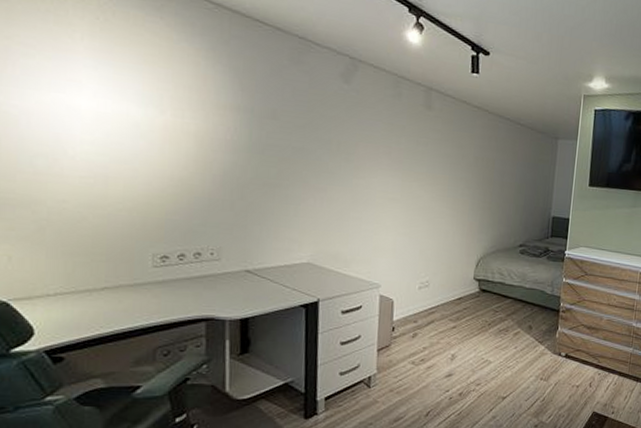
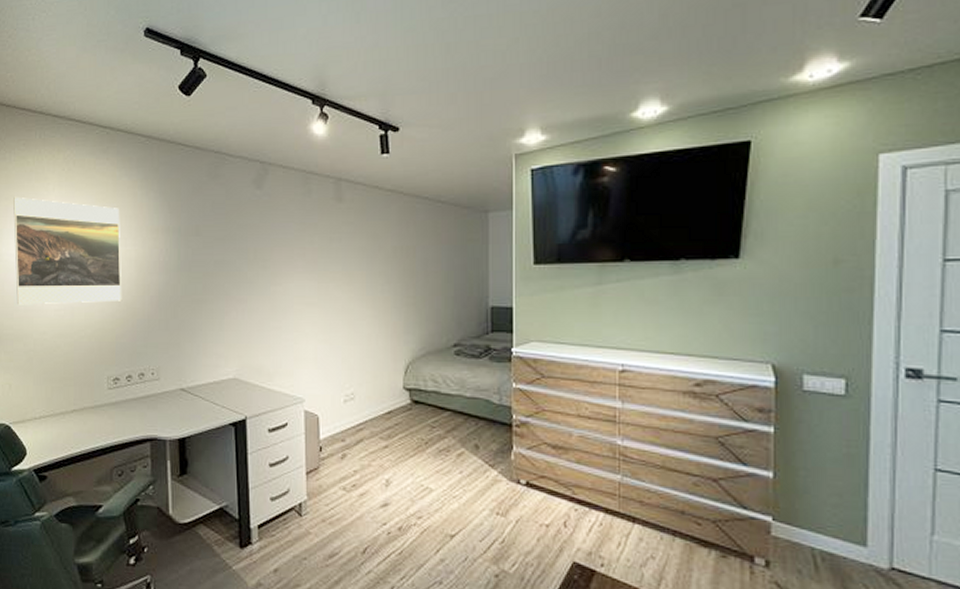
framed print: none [18,37,177,176] -> present [13,196,122,305]

